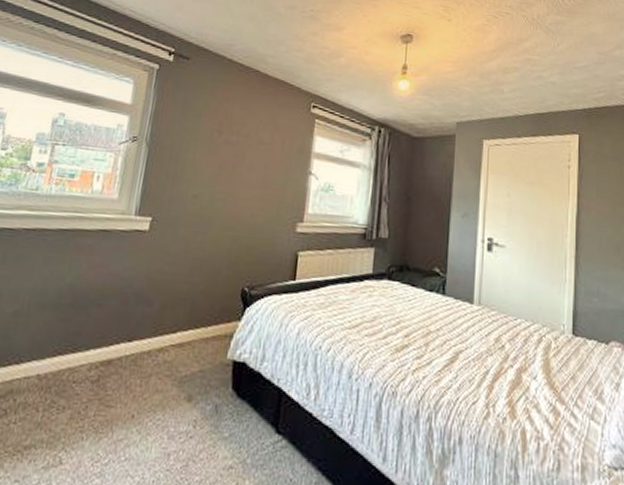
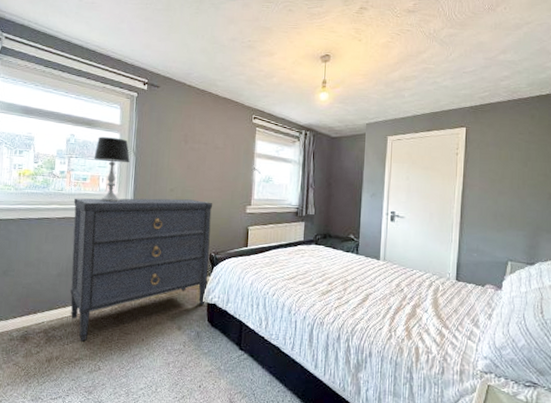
dresser: none [26,201,251,419] -> present [70,198,213,342]
table lamp: none [89,119,141,210] -> present [94,137,130,203]

